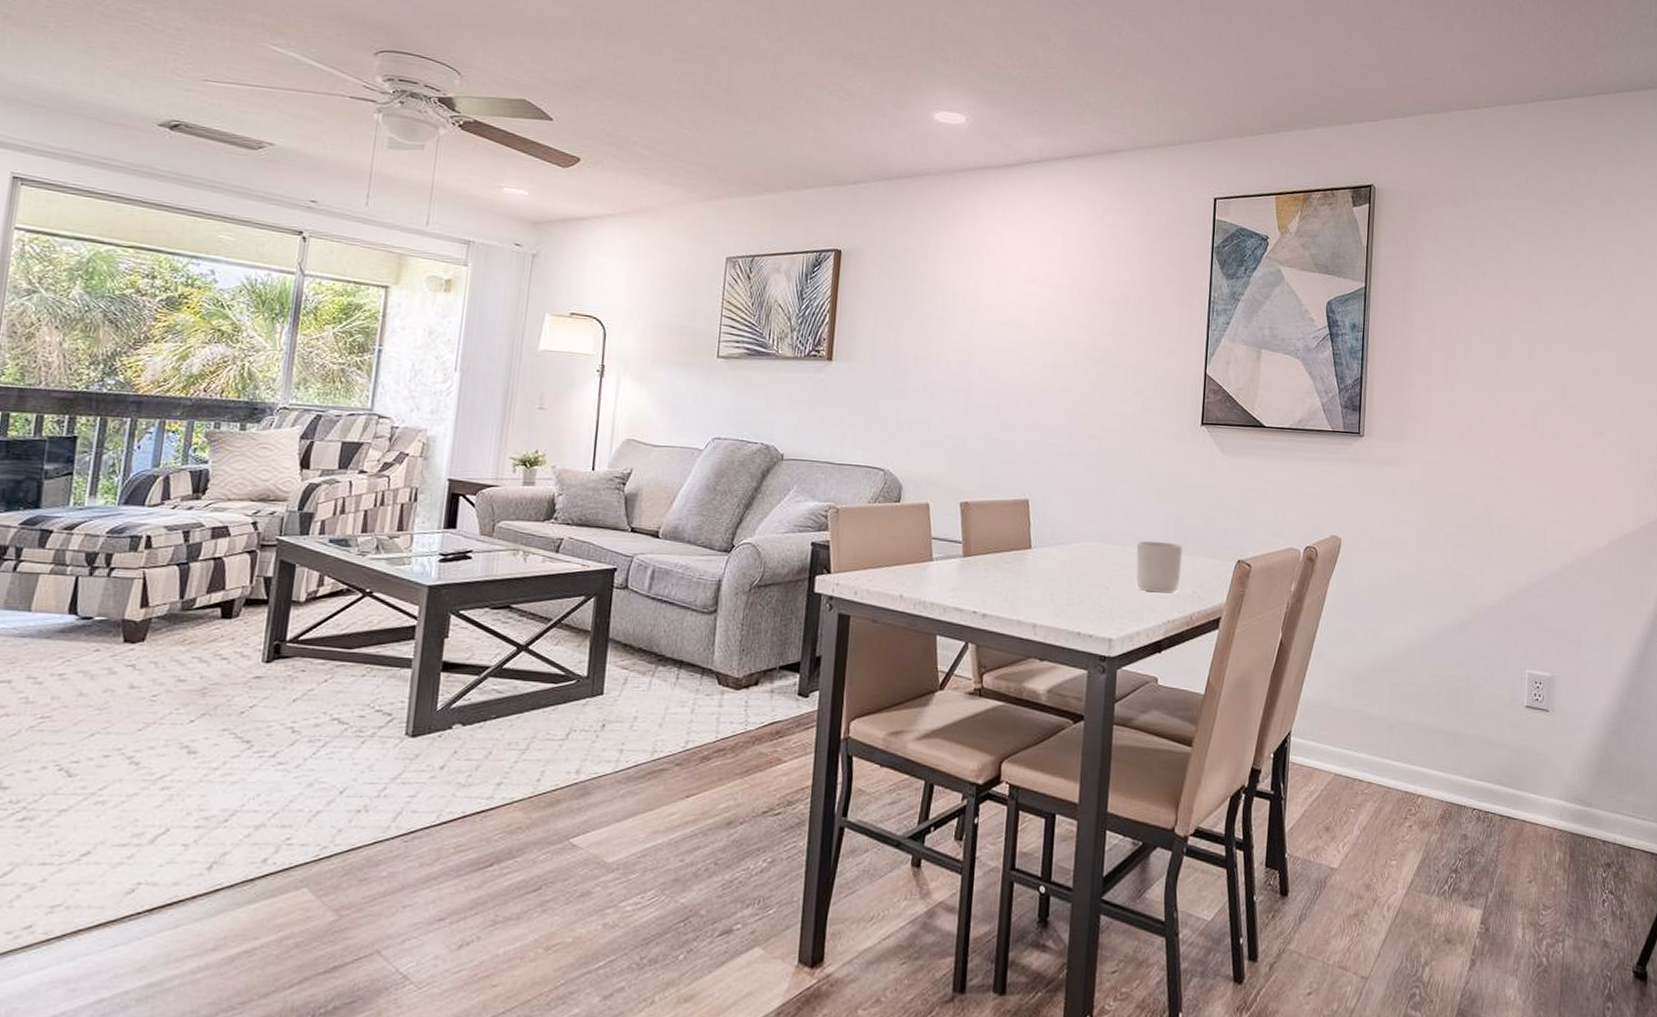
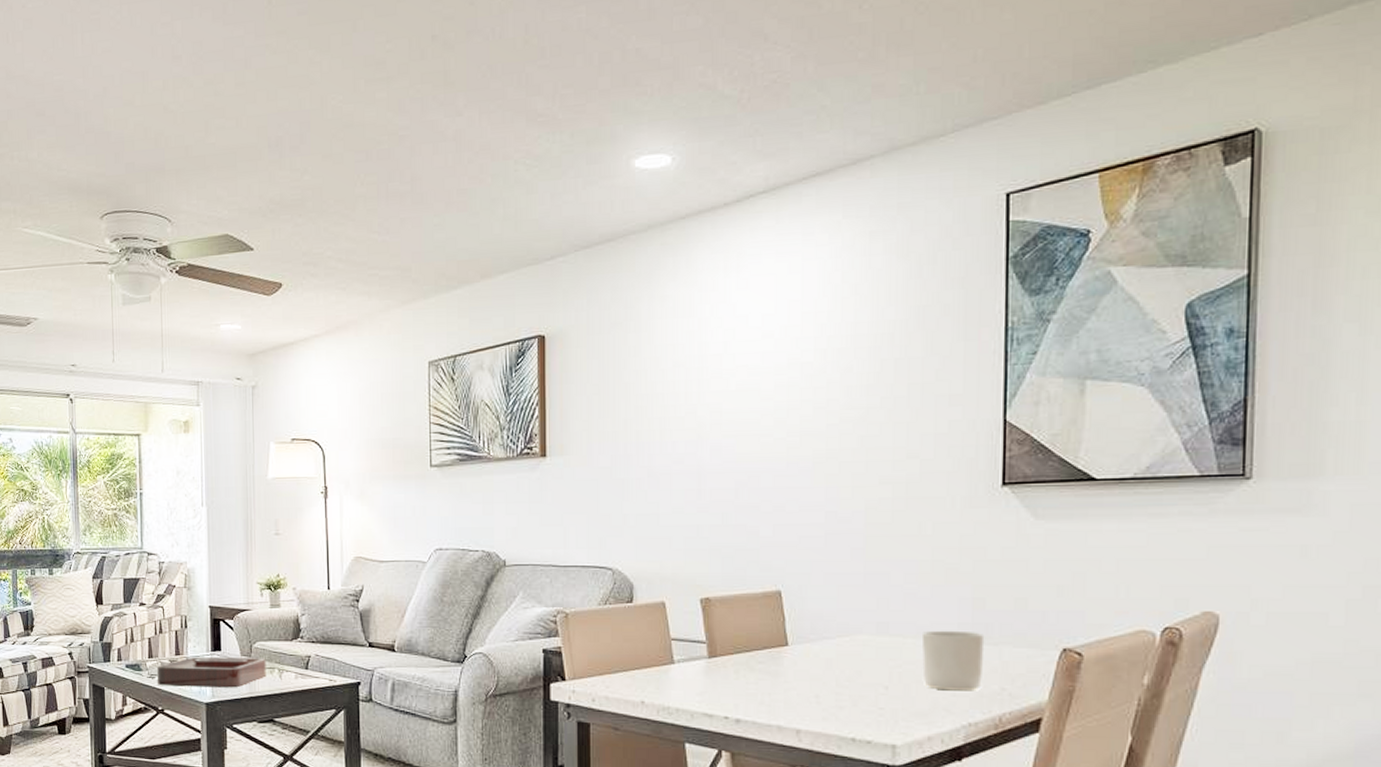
decorative tray: none [368,533,510,570] -> present [156,657,266,688]

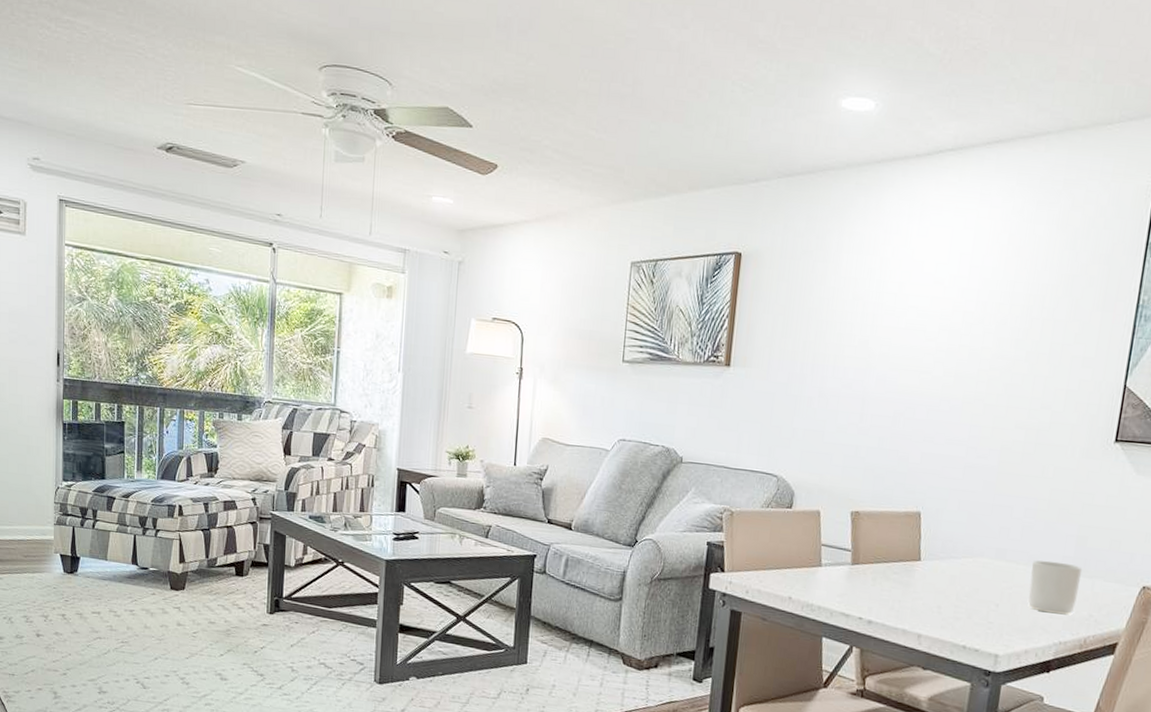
decorative tray: present [156,657,266,688] -> none [339,514,448,548]

